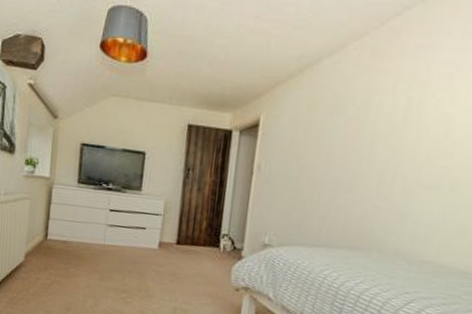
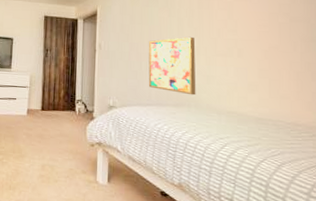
wall art: none [318,160,391,238] -> present [148,36,196,96]

